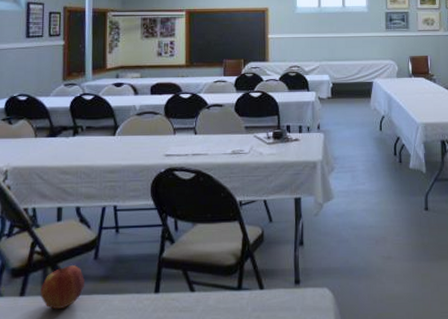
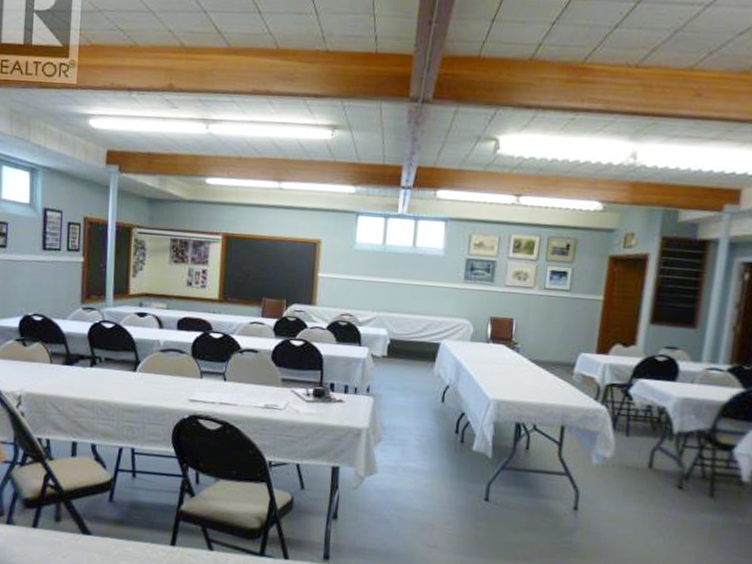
apple: present [40,265,86,310] -> none [53,501,99,547]

